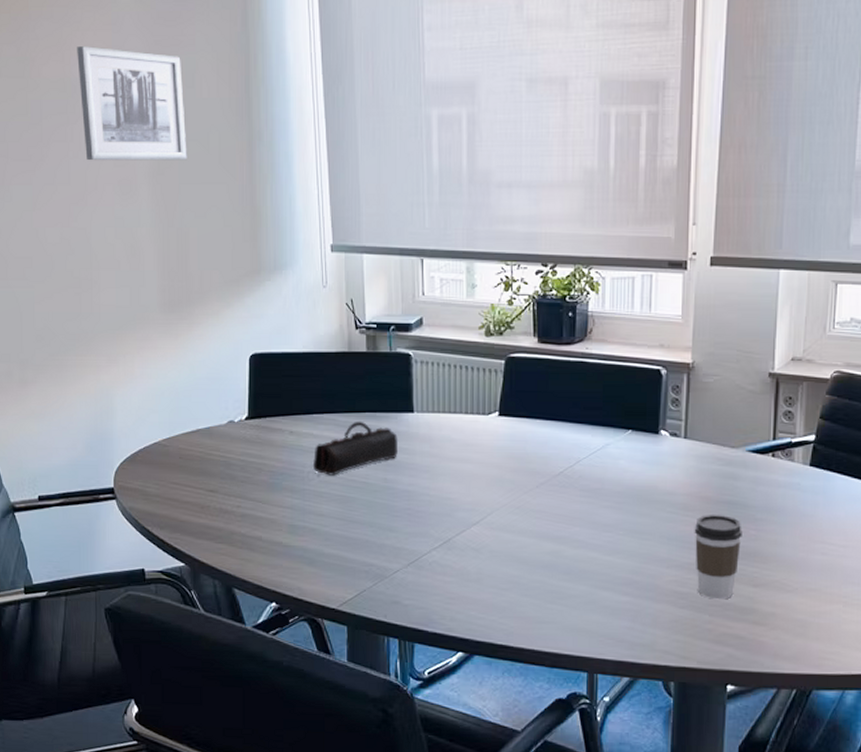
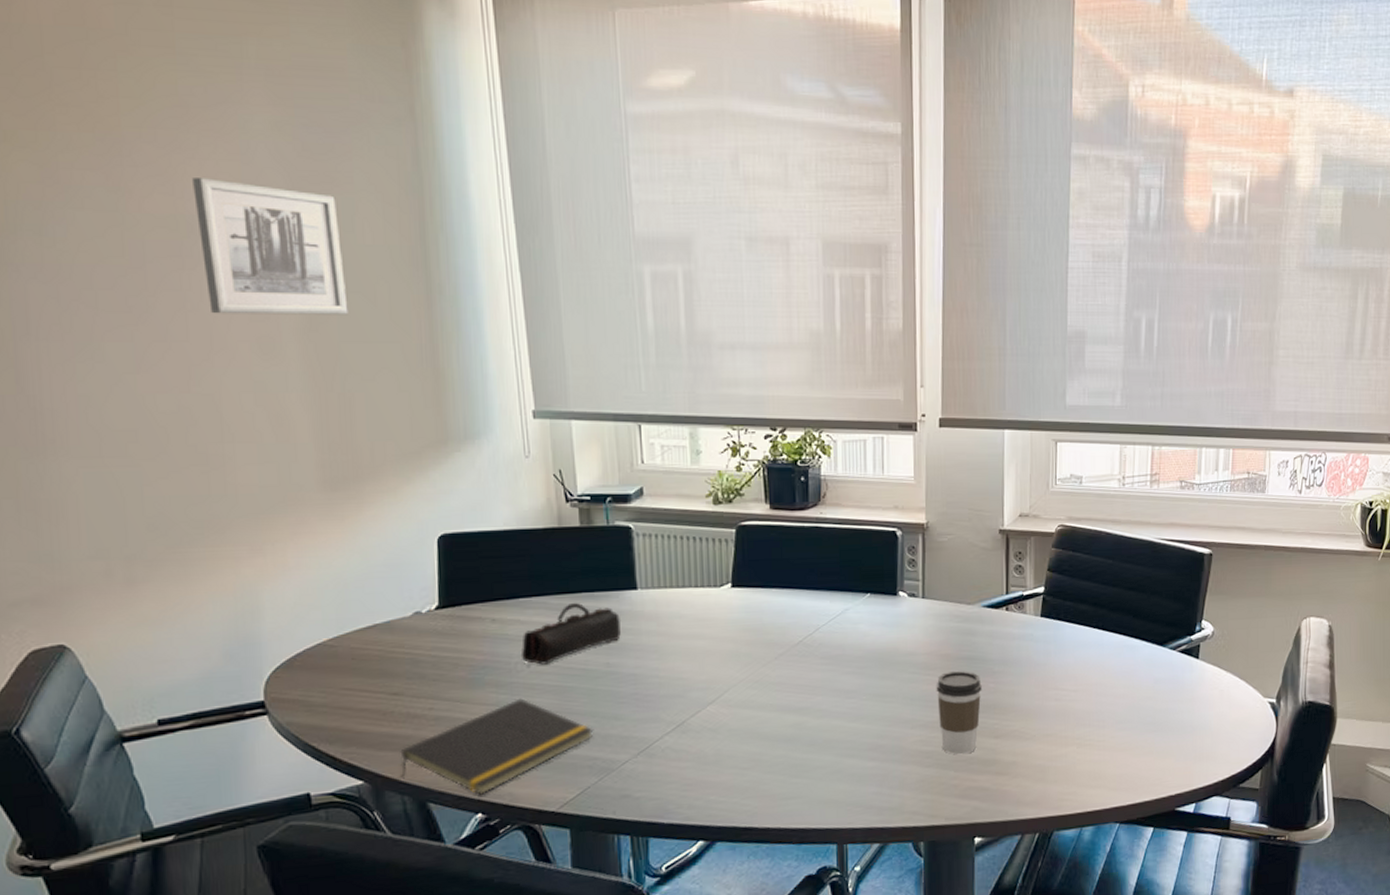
notepad: none [213,504,371,586] -> present [400,698,594,795]

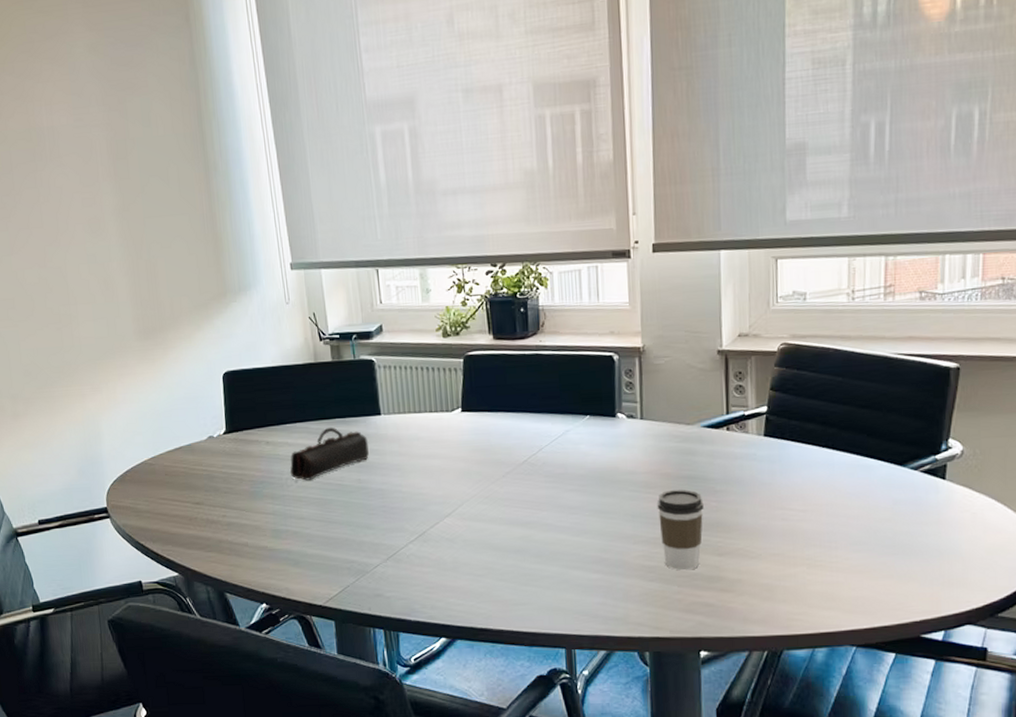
wall art: present [192,178,349,315] -> none [39,96,150,204]
notepad: present [400,698,594,795] -> none [203,509,350,588]

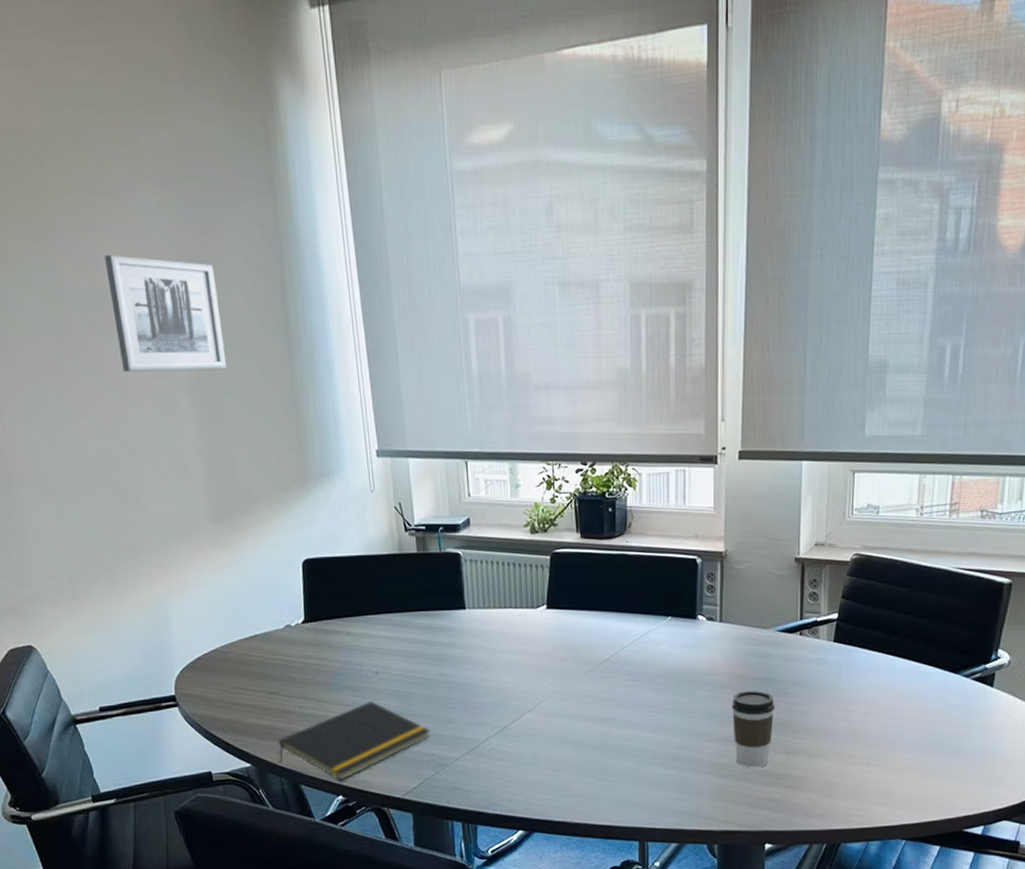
wall art: none [39,96,150,204] -> present [105,255,227,373]
notepad: none [203,509,350,588] -> present [278,701,431,780]
pencil case: present [290,427,369,481] -> none [371,619,452,673]

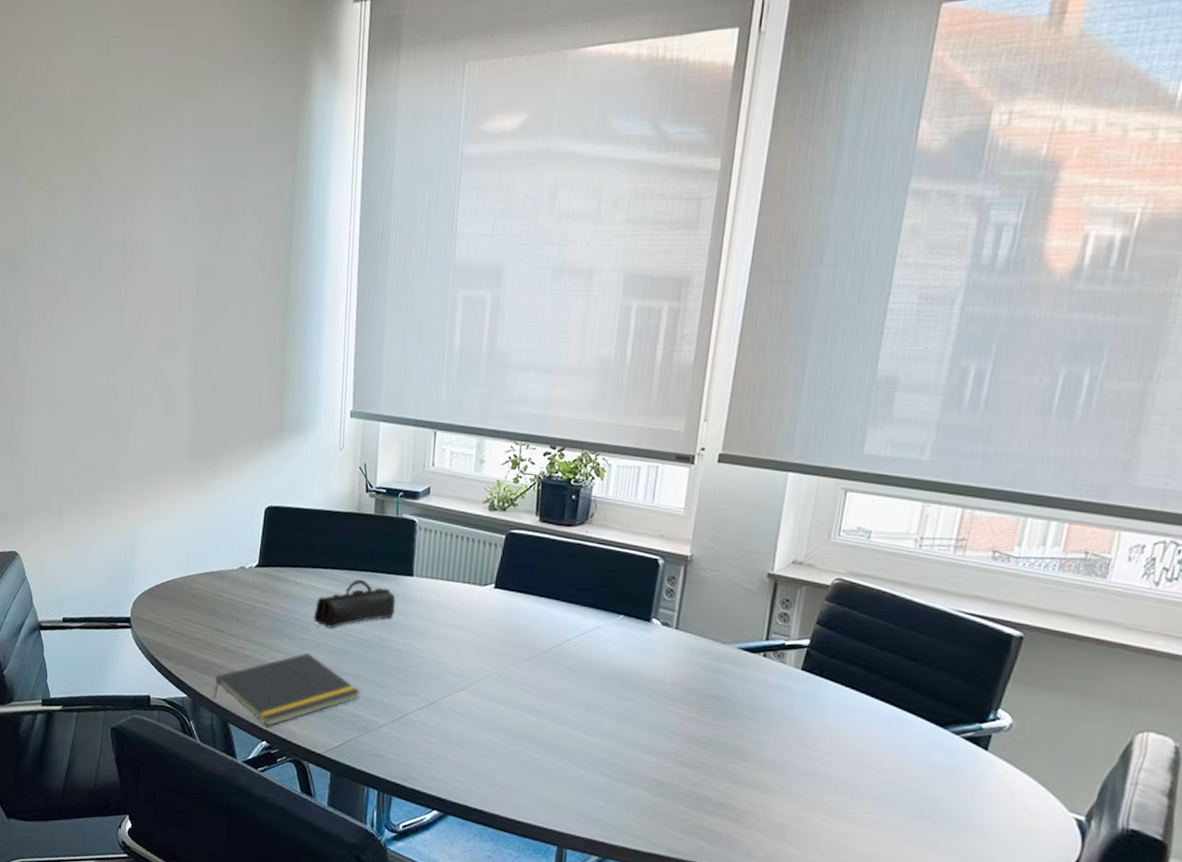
wall art: present [105,255,227,373] -> none [136,211,230,322]
pencil case: none [371,619,452,673] -> present [314,579,396,628]
coffee cup: present [731,690,775,768] -> none [675,706,726,792]

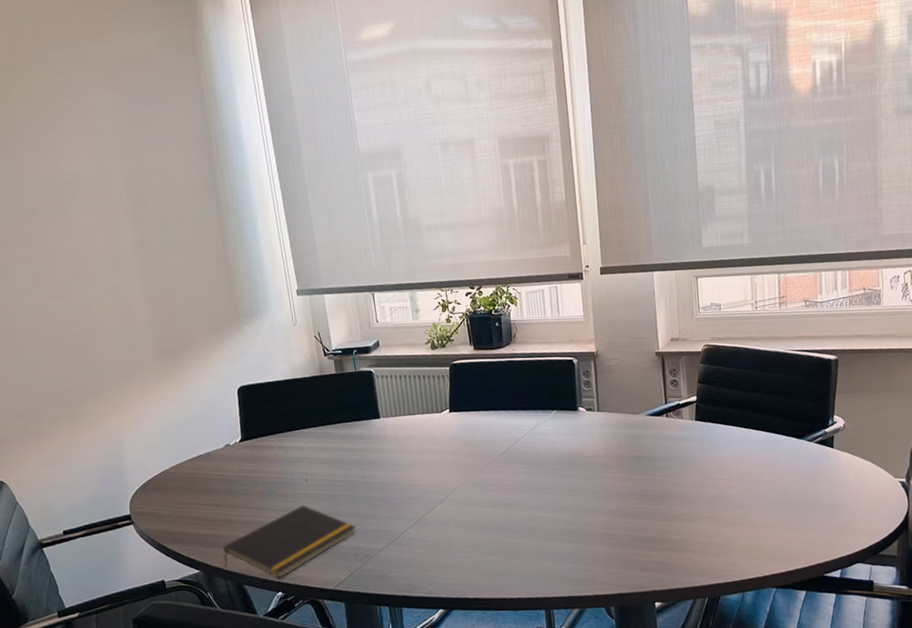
pencil case: present [314,579,396,628] -> none [301,430,371,479]

